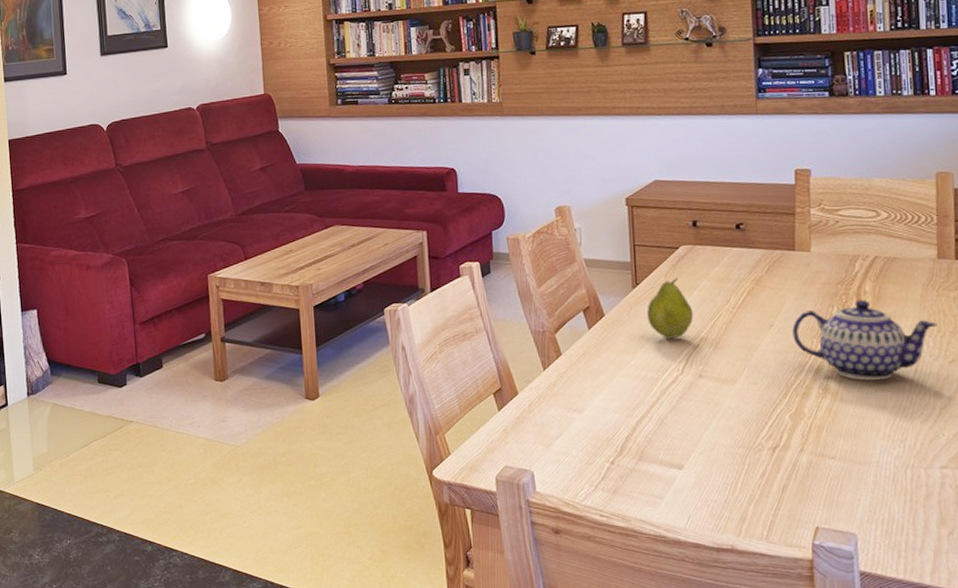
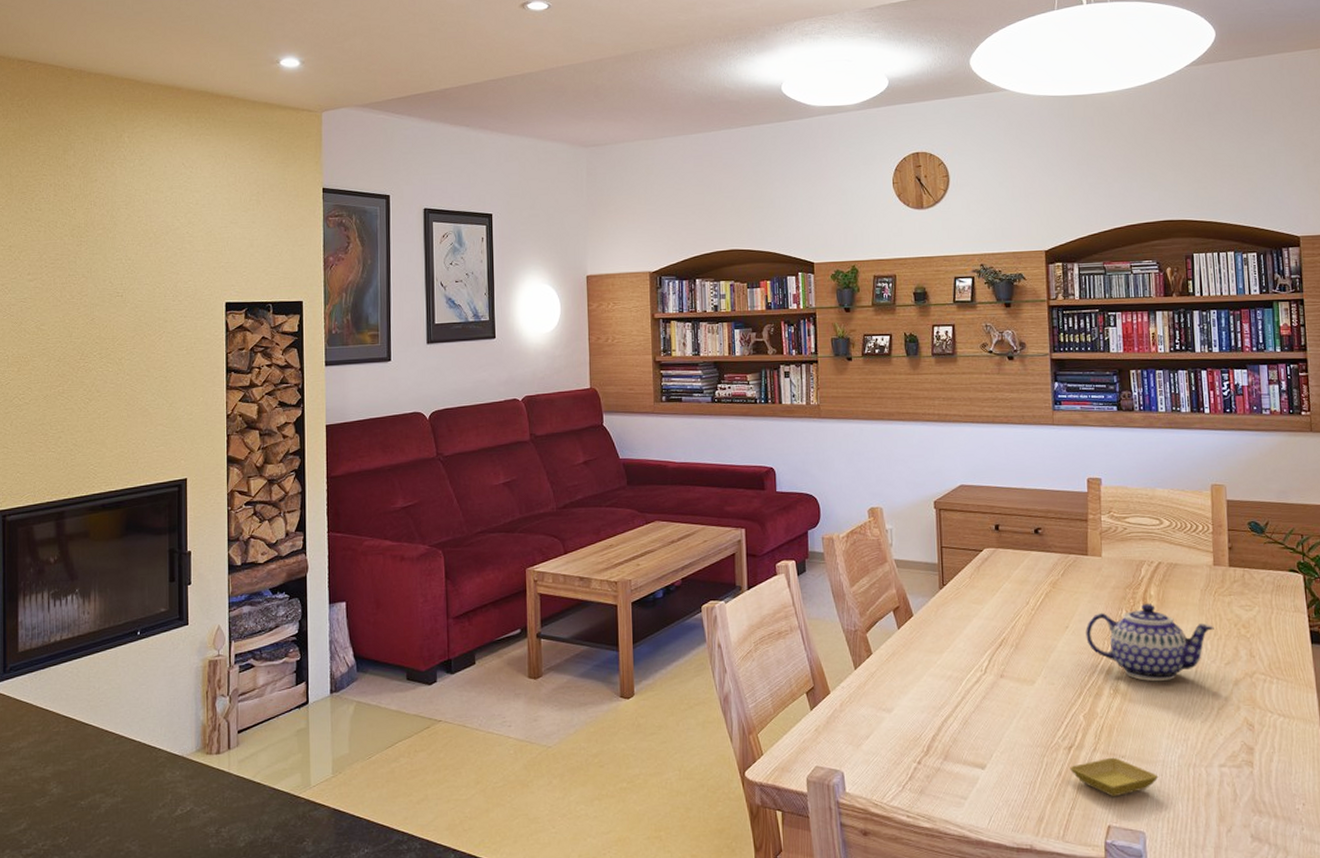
fruit: present [647,278,694,339] -> none [953,579,996,640]
saucer: none [774,458,873,499] -> present [1070,757,1159,797]

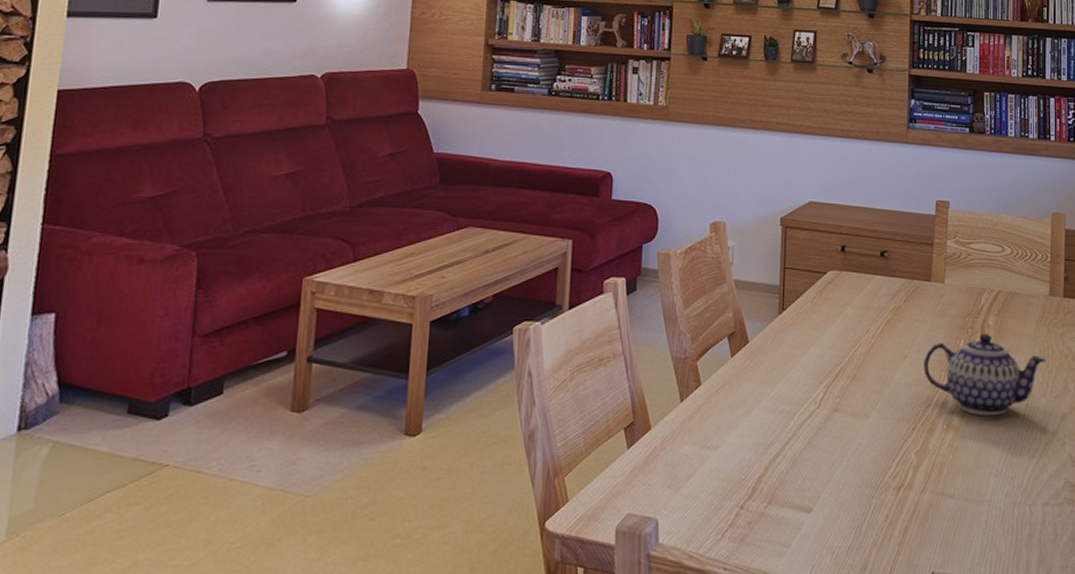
saucer: present [1070,757,1159,797] -> none [898,497,985,541]

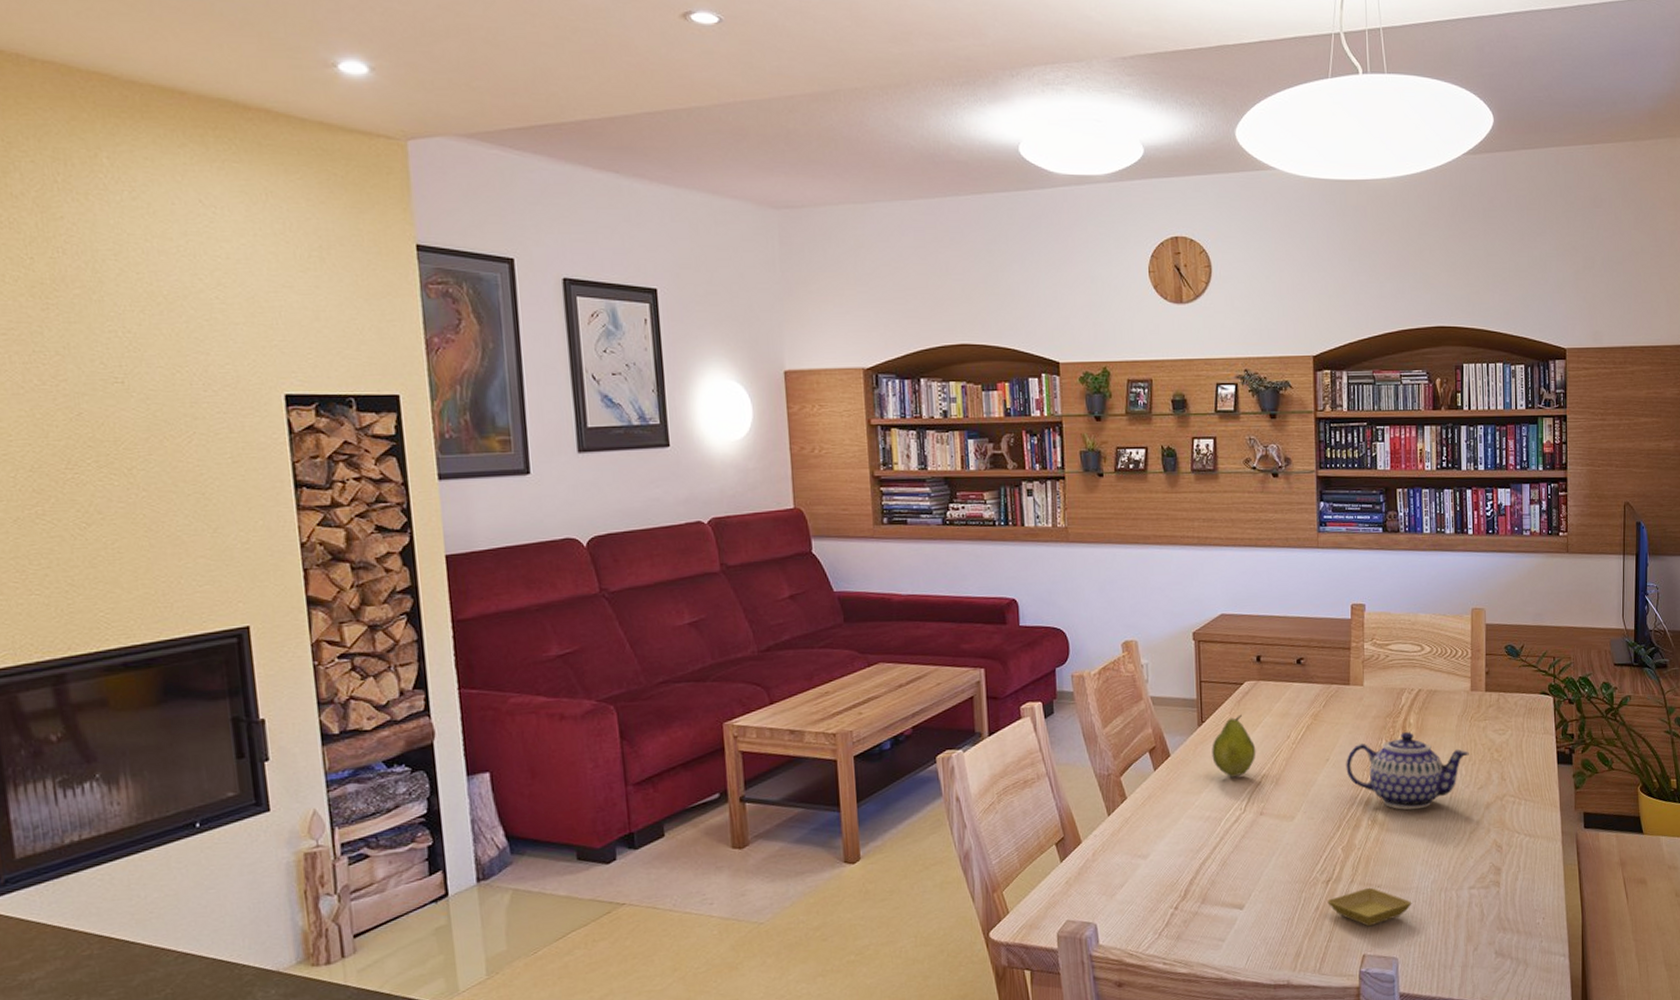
fruit: none [790,304,835,370] -> present [1212,714,1256,778]
saucer: none [898,497,985,541] -> present [1327,887,1412,927]

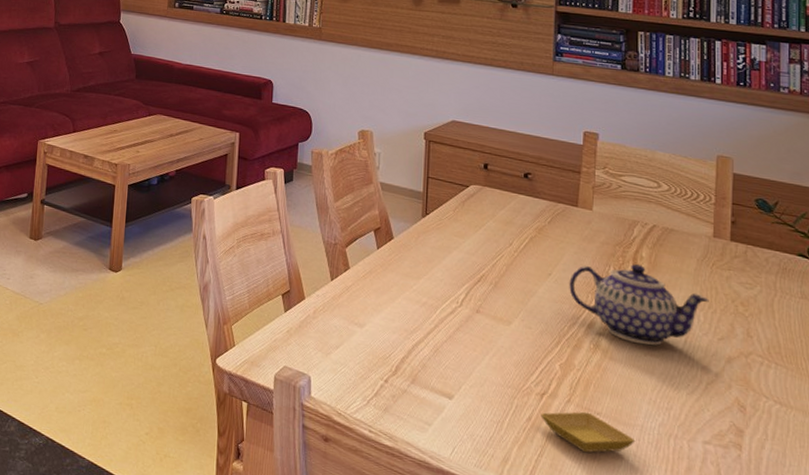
fruit: present [1212,714,1256,778] -> none [433,214,477,271]

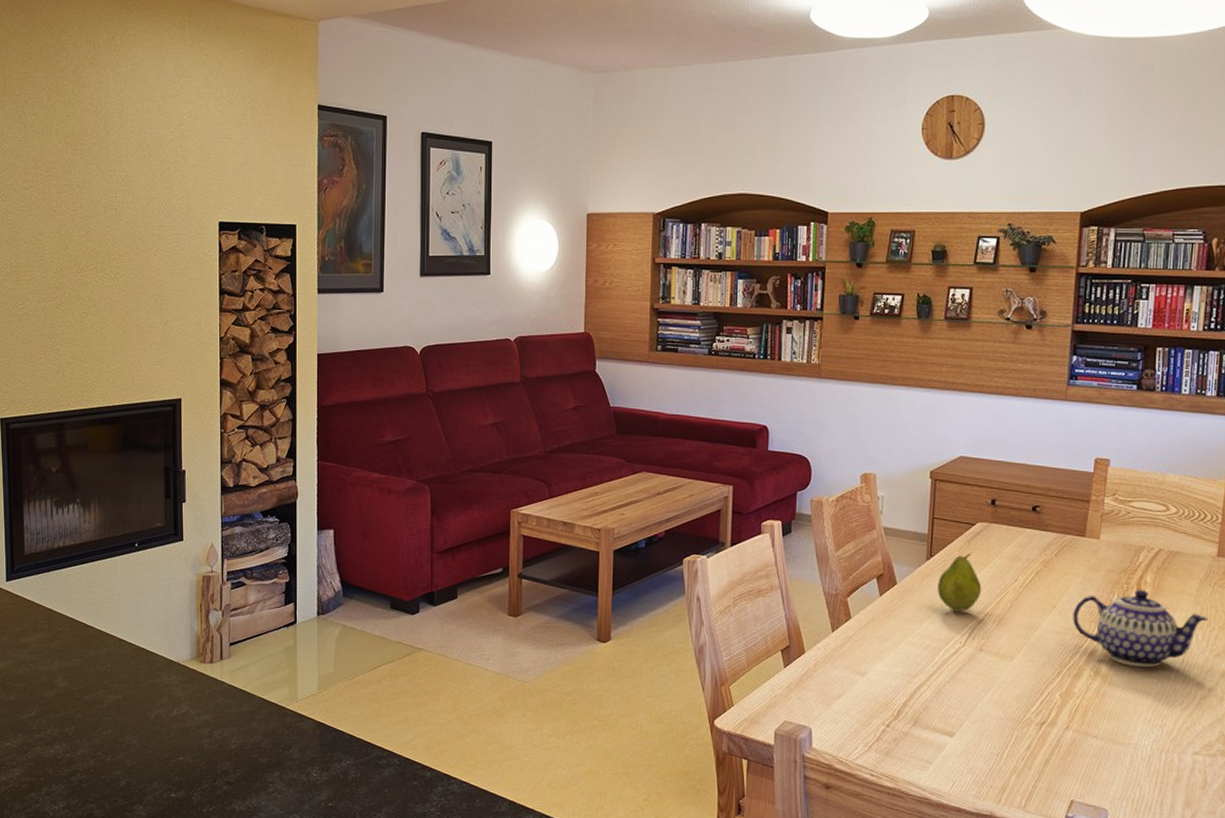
fruit: none [433,214,477,271] -> present [937,553,982,612]
saucer: present [541,411,636,453] -> none [1039,736,1129,774]

